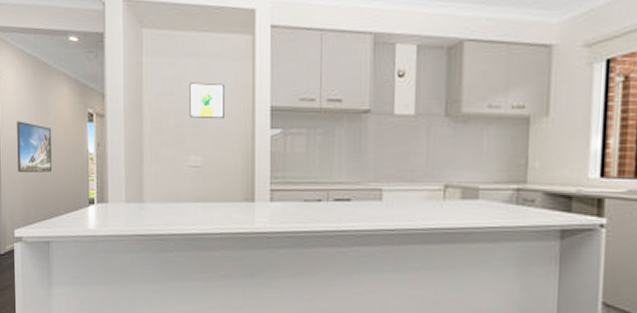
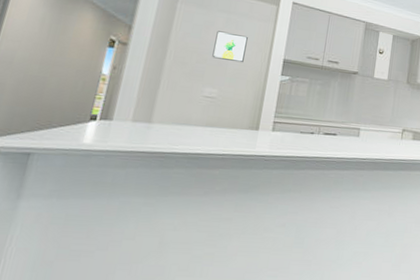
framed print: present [17,121,52,173] -> none [9,34,63,87]

